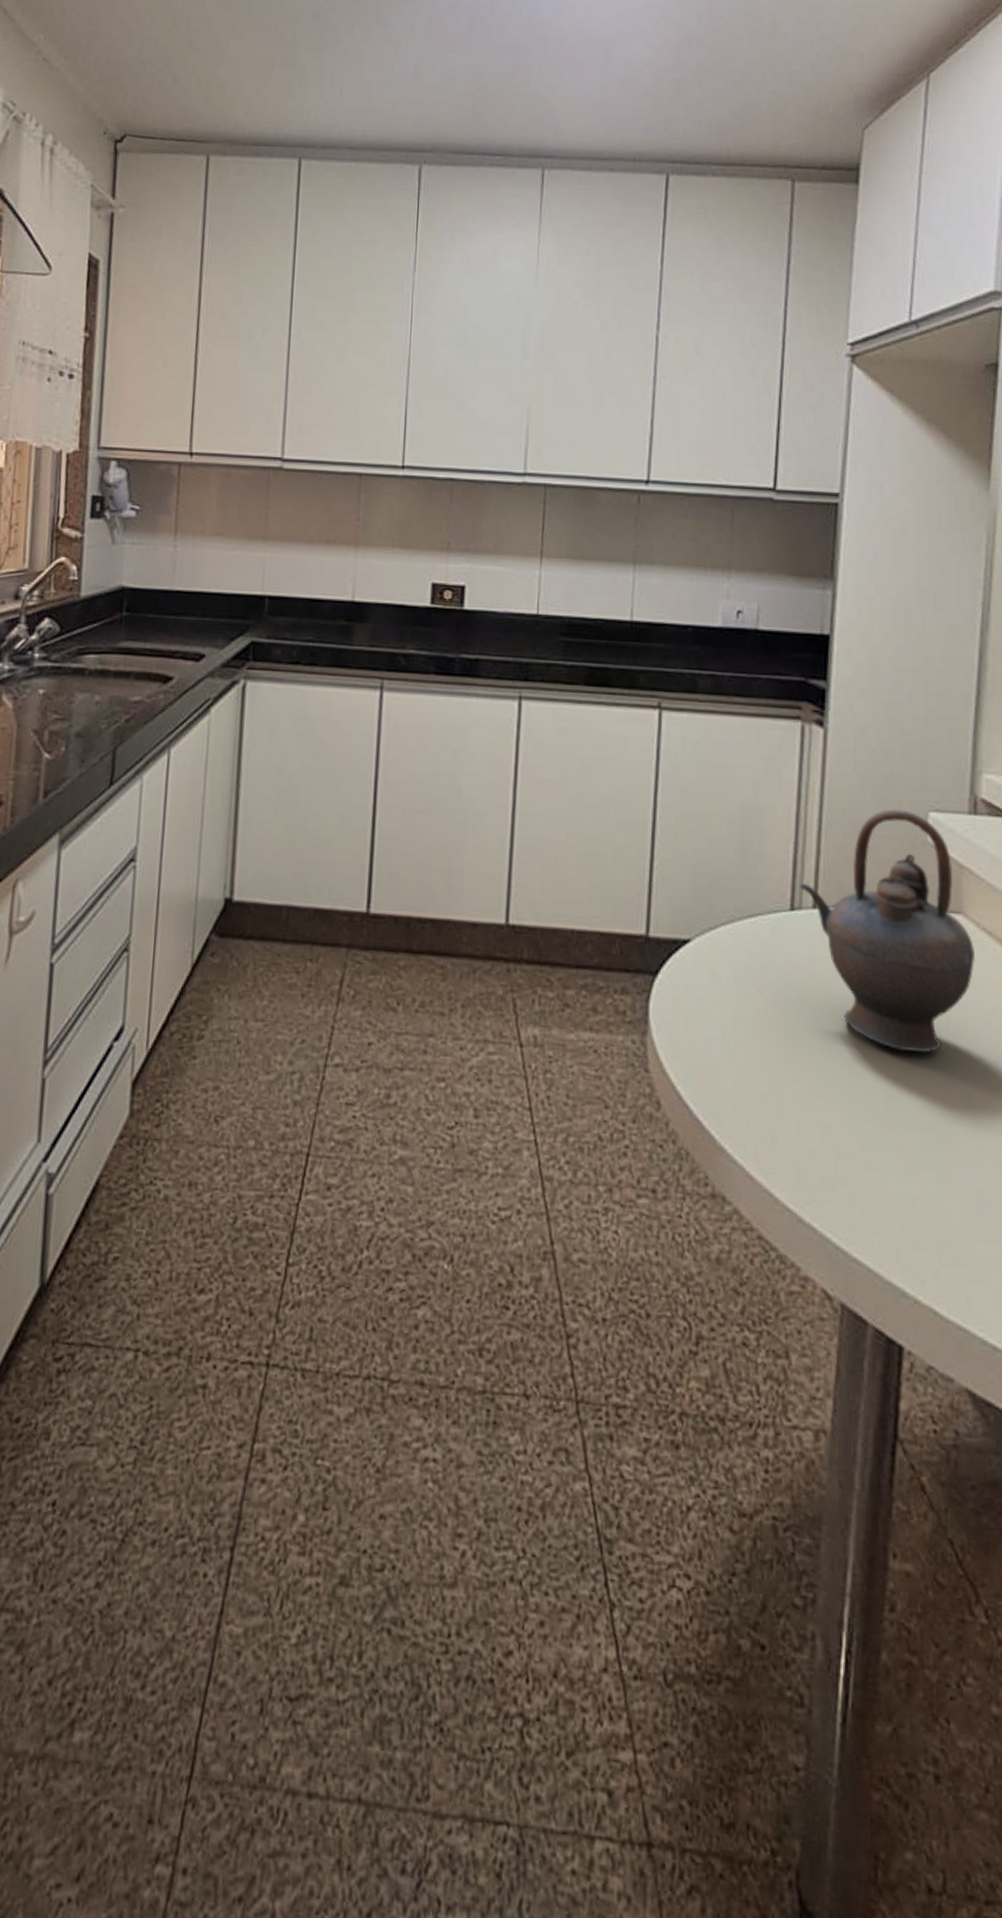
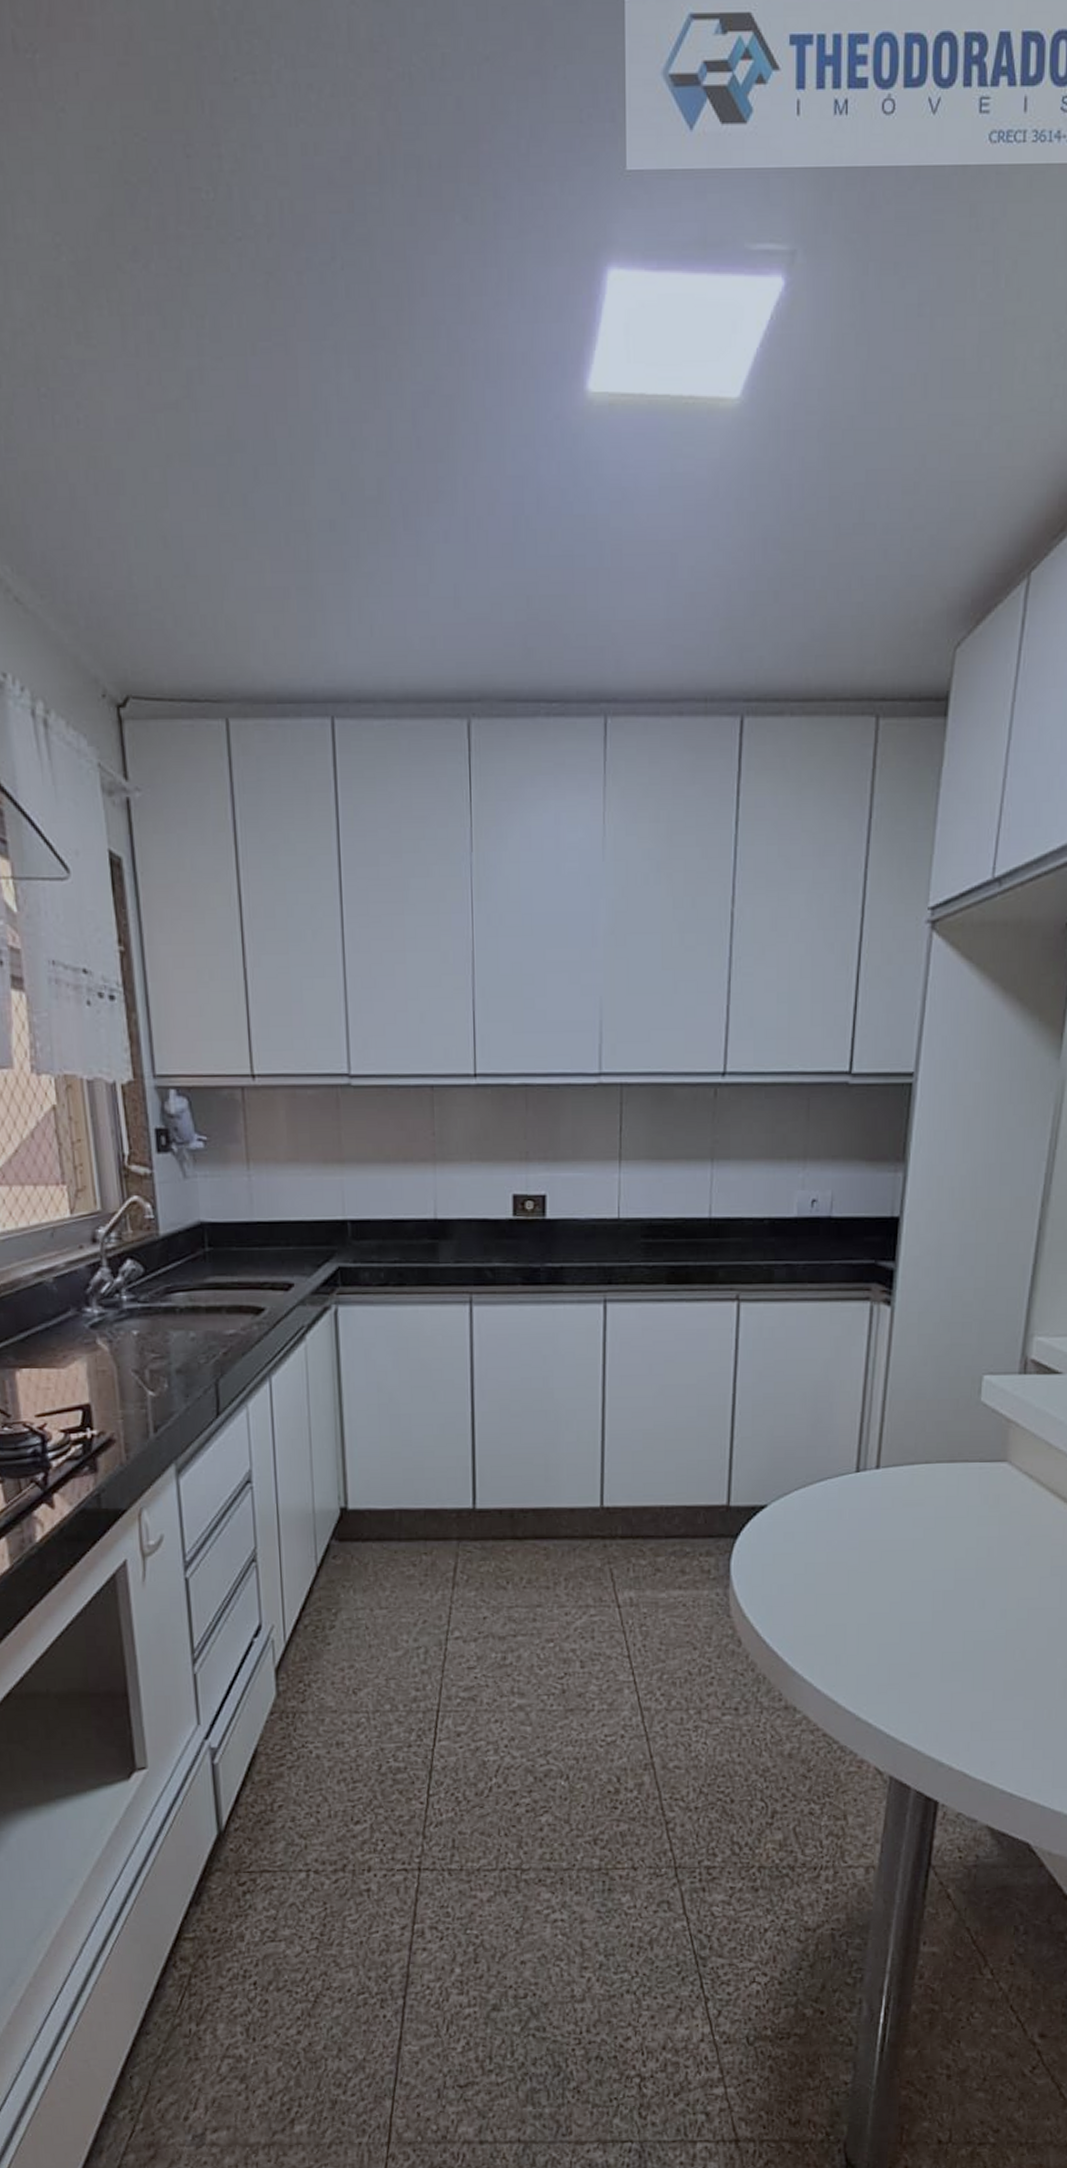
teapot: present [799,809,975,1054] -> none [864,1375,1016,1581]

